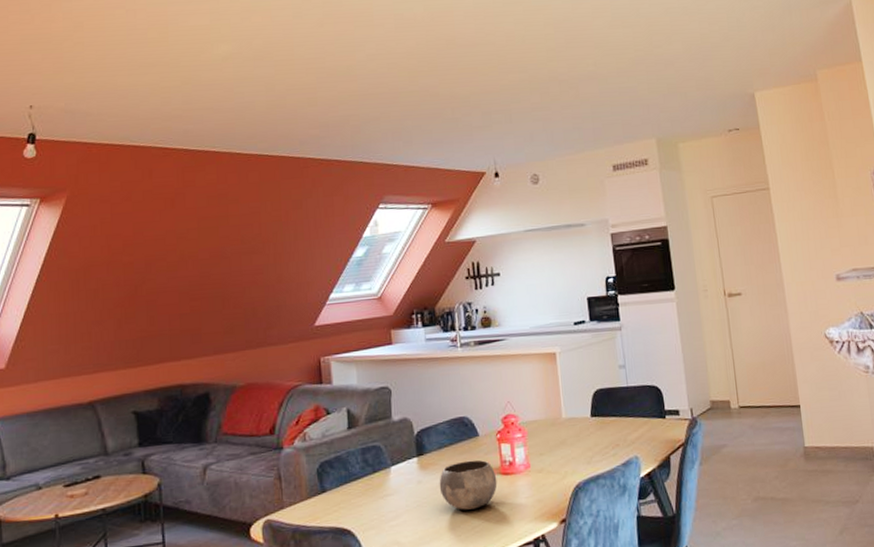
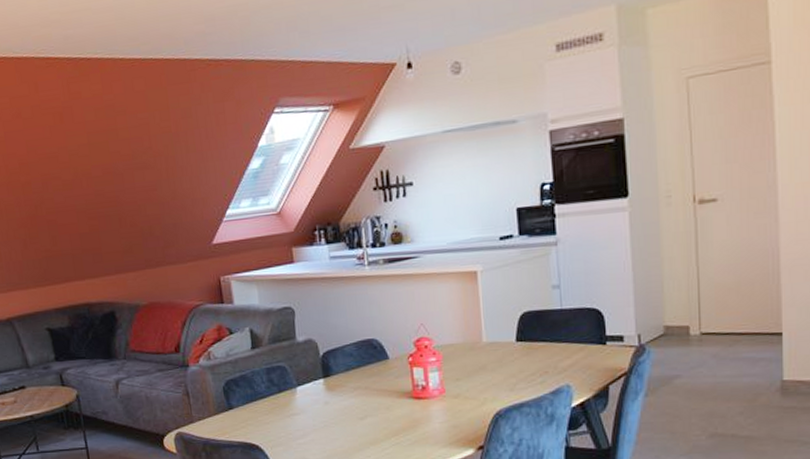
bowl: present [439,460,498,510] -> none [347,383,409,432]

